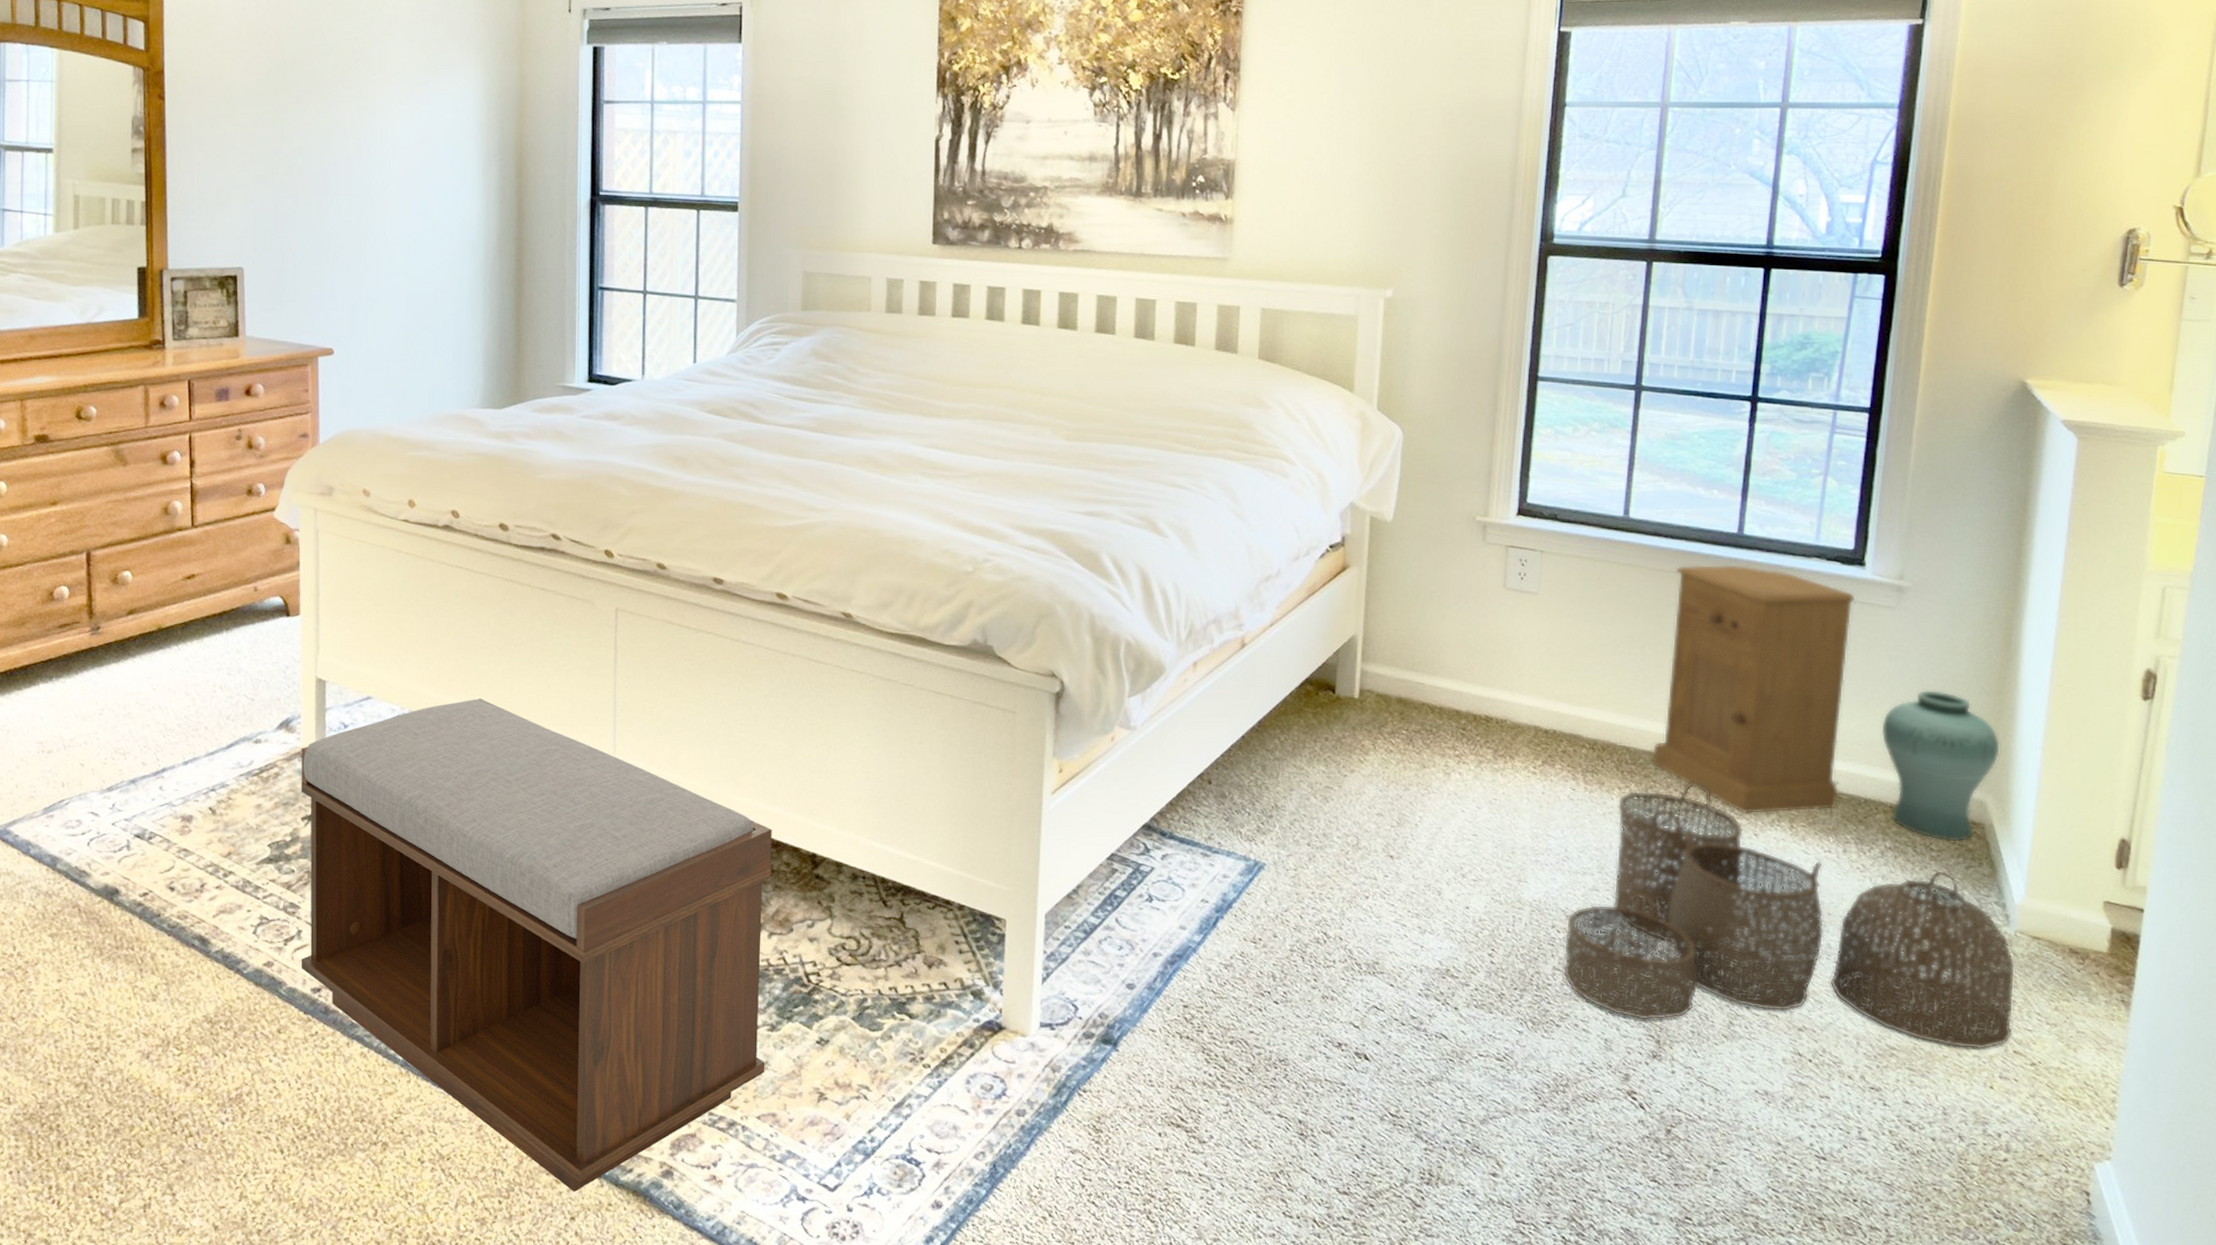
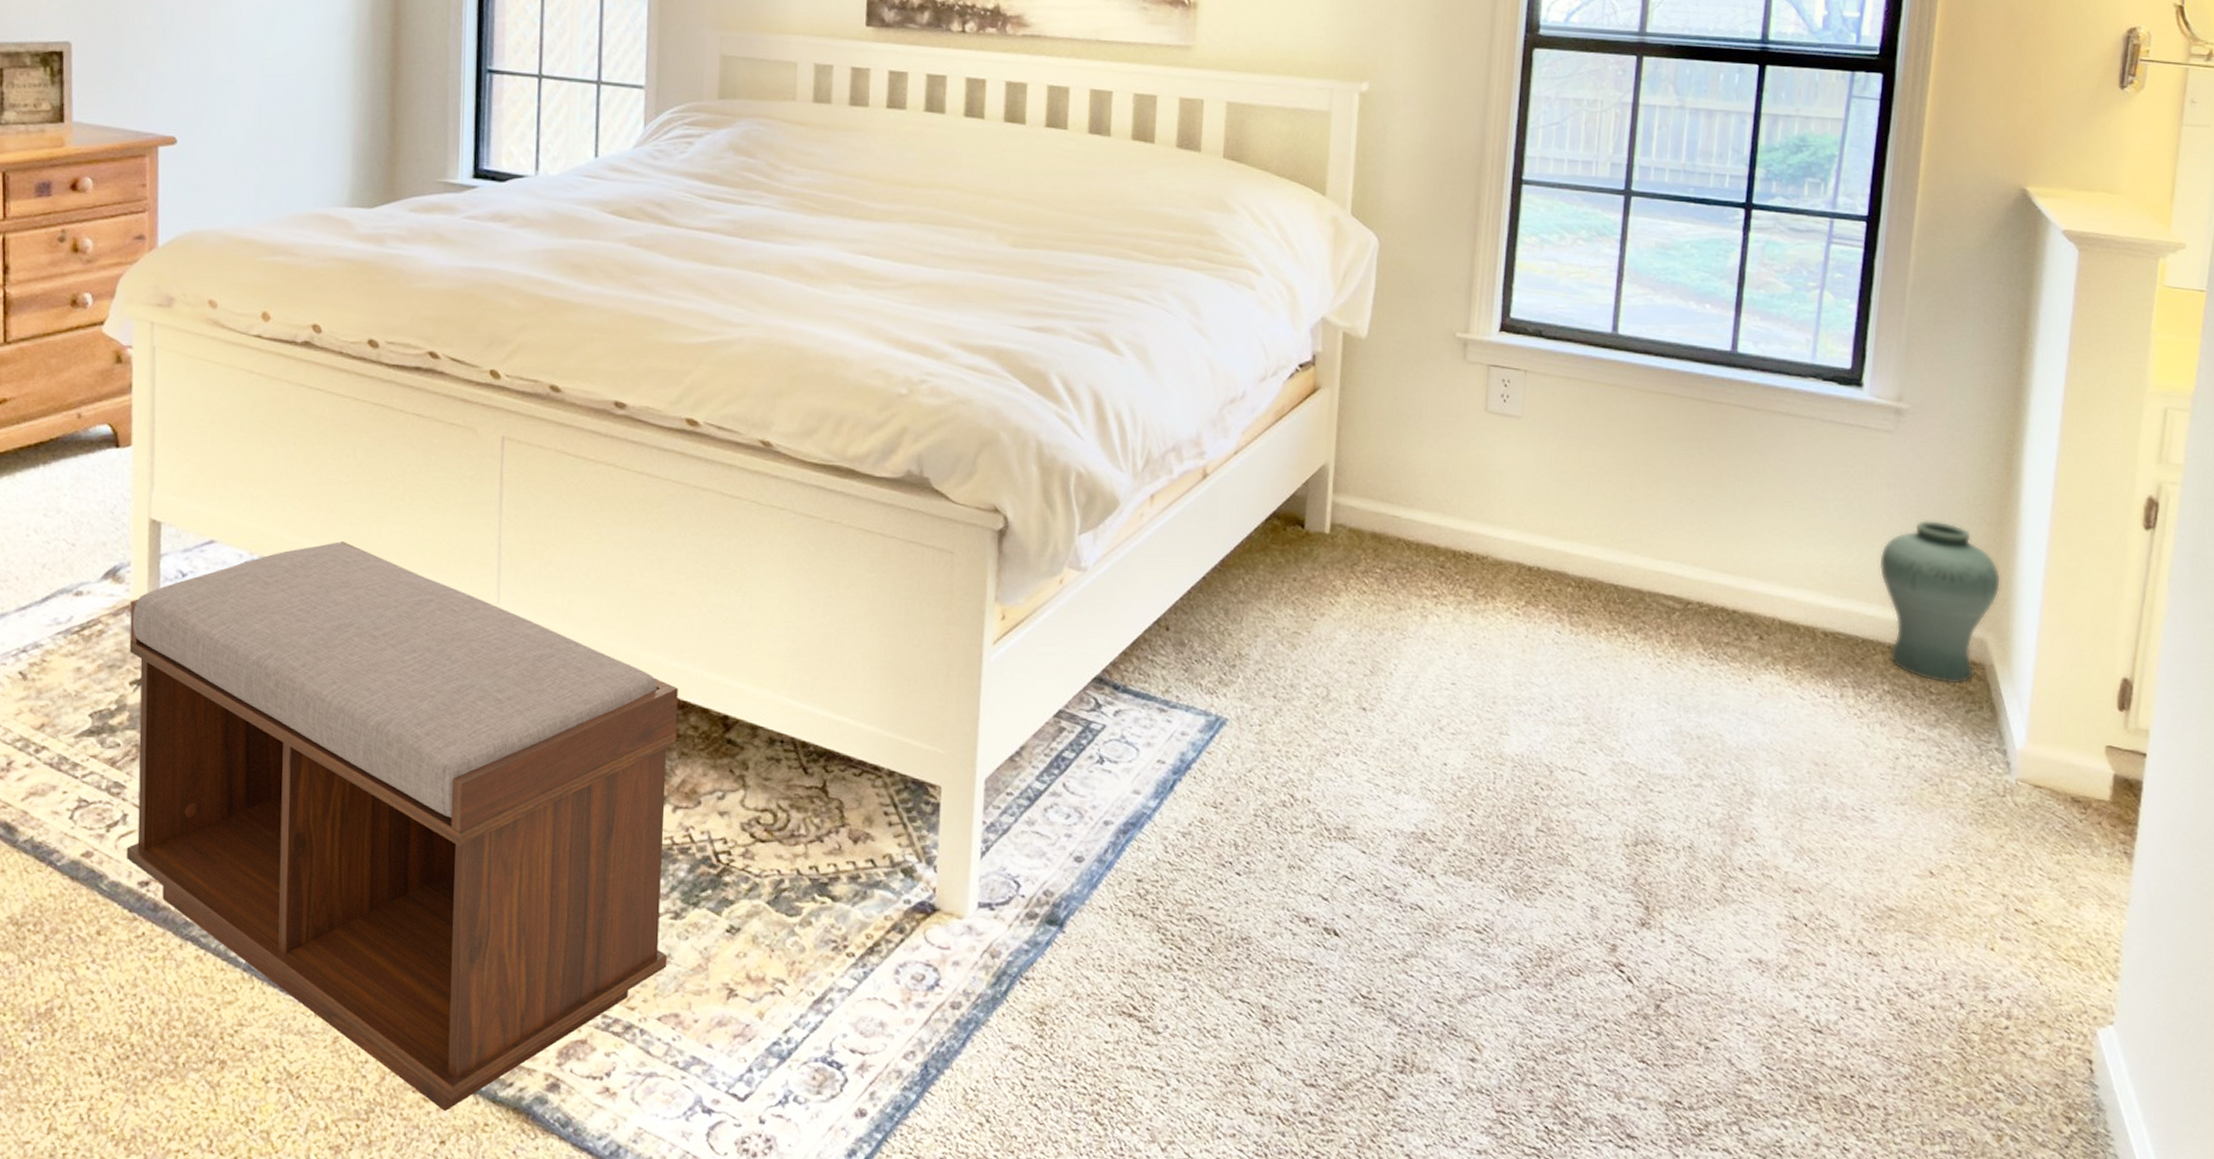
woven basket: present [1563,782,2015,1050] -> none [1546,623,2016,909]
nightstand: present [1651,563,1855,815] -> none [1640,384,1853,657]

